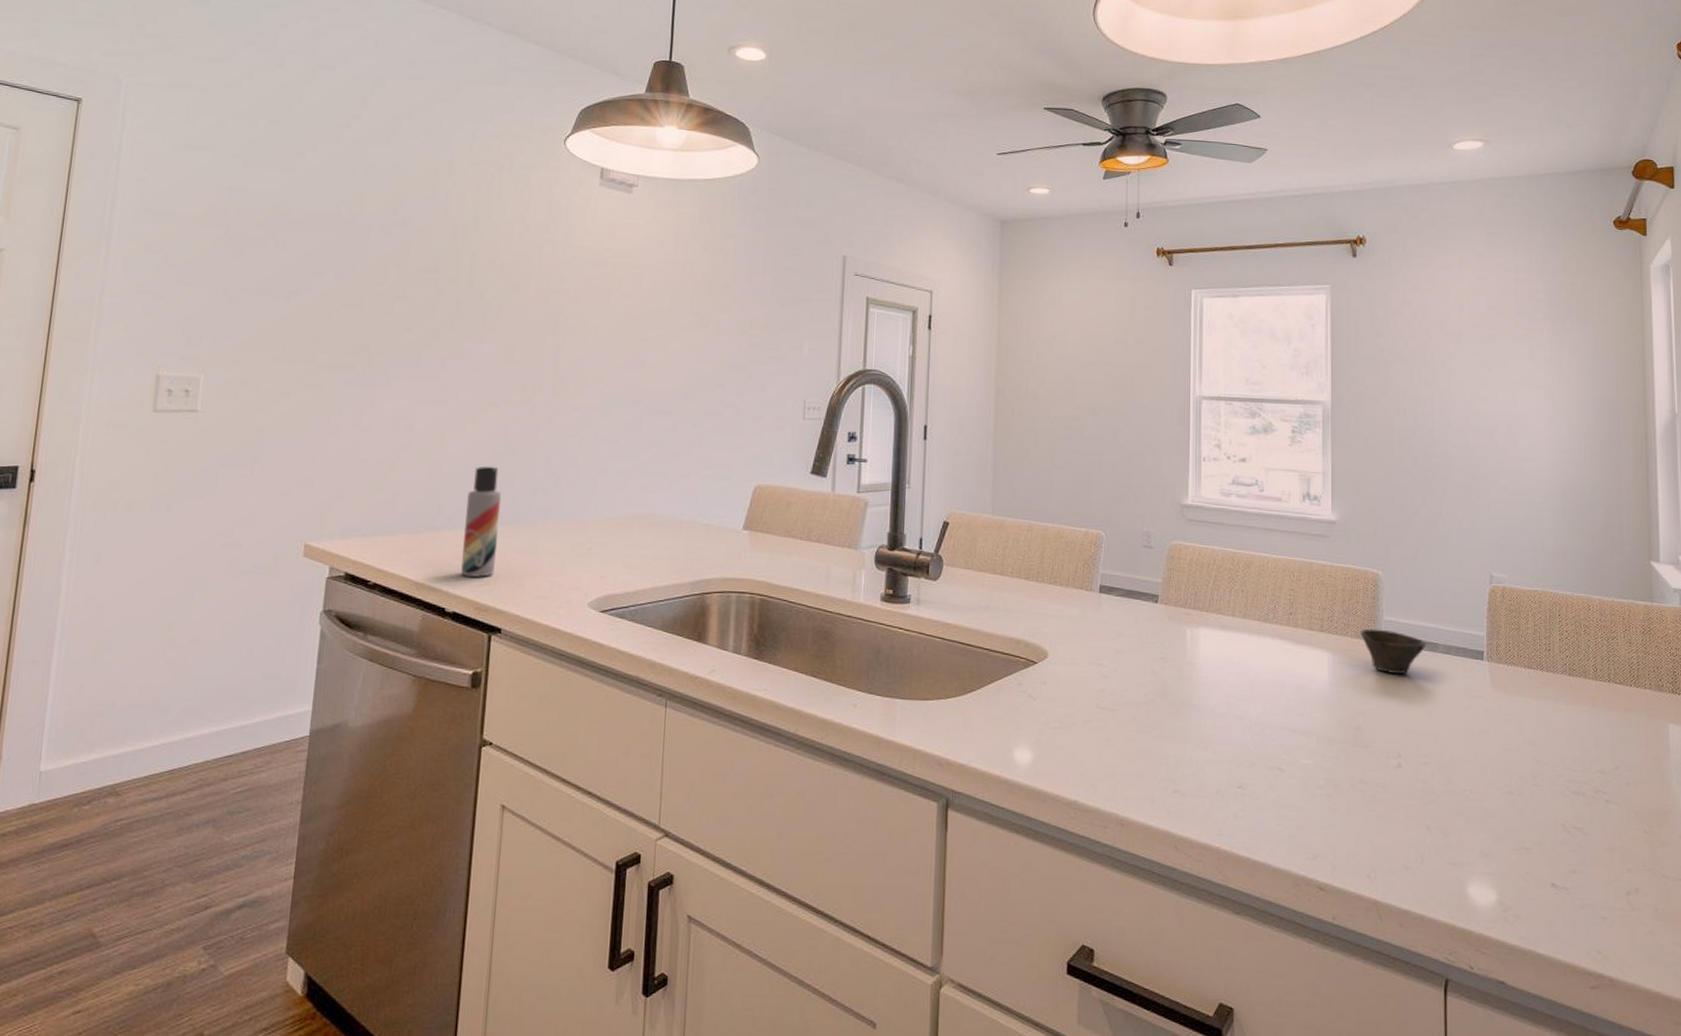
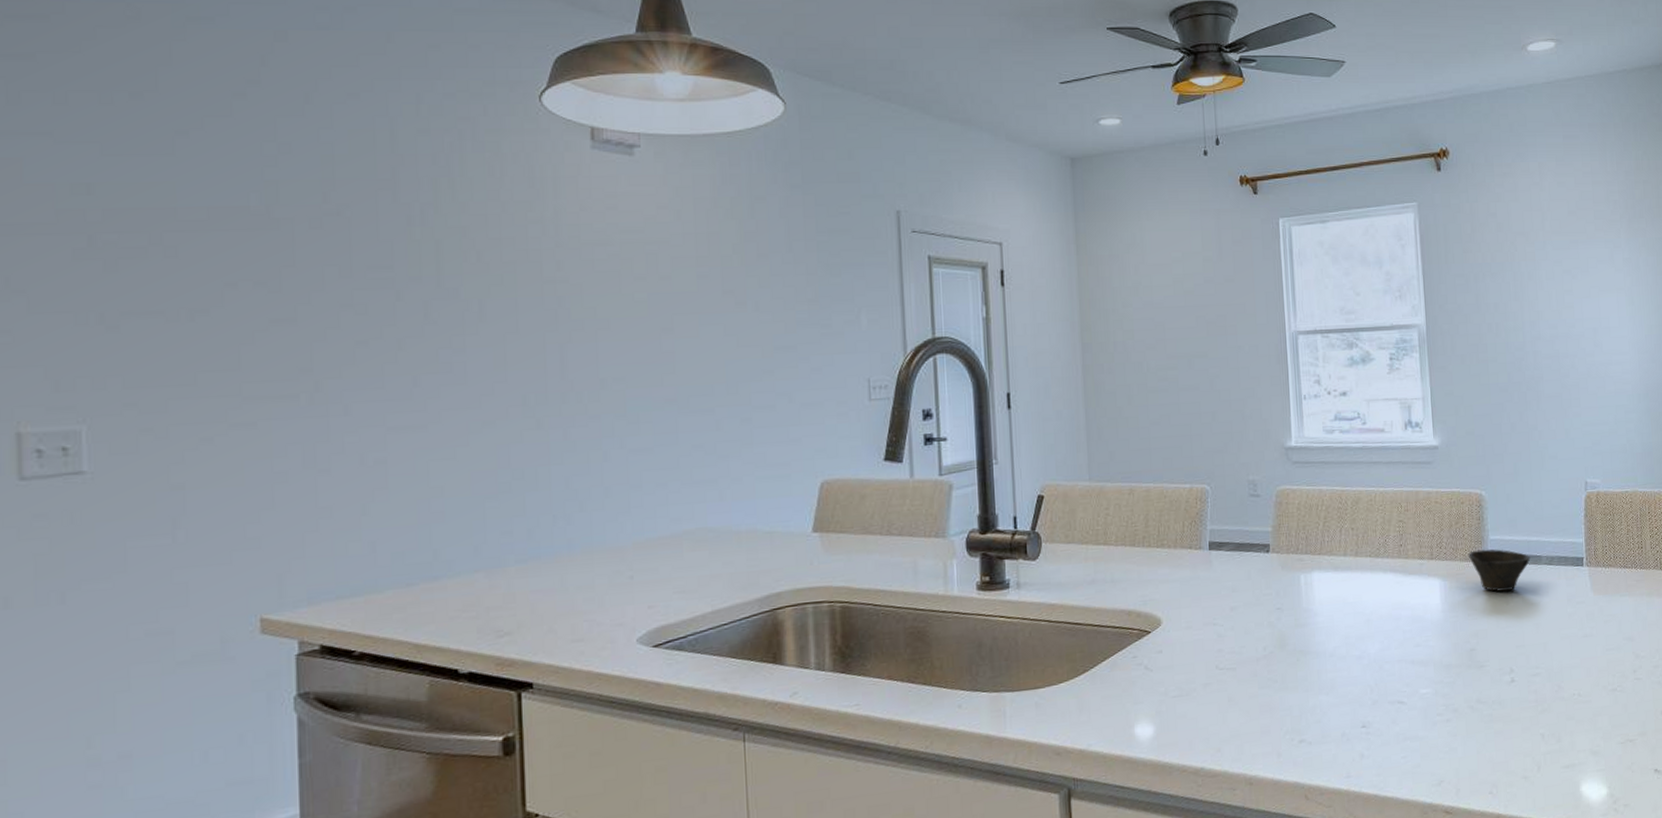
lotion bottle: present [461,466,502,578] -> none [469,496,515,630]

